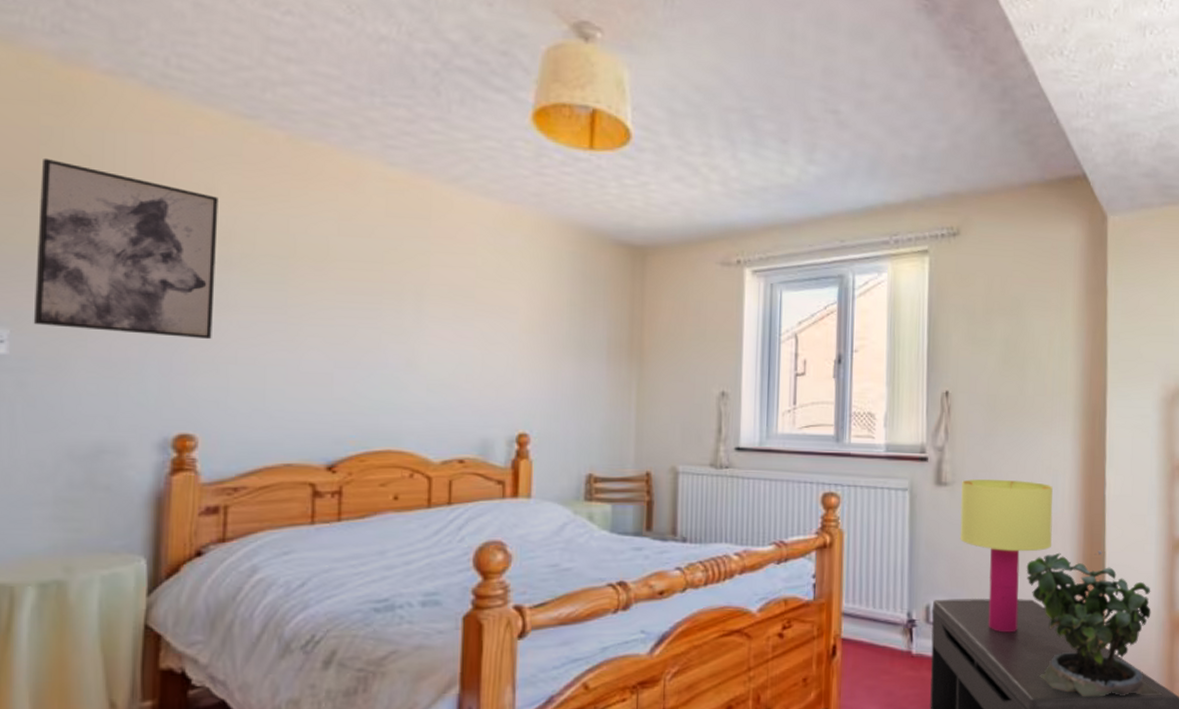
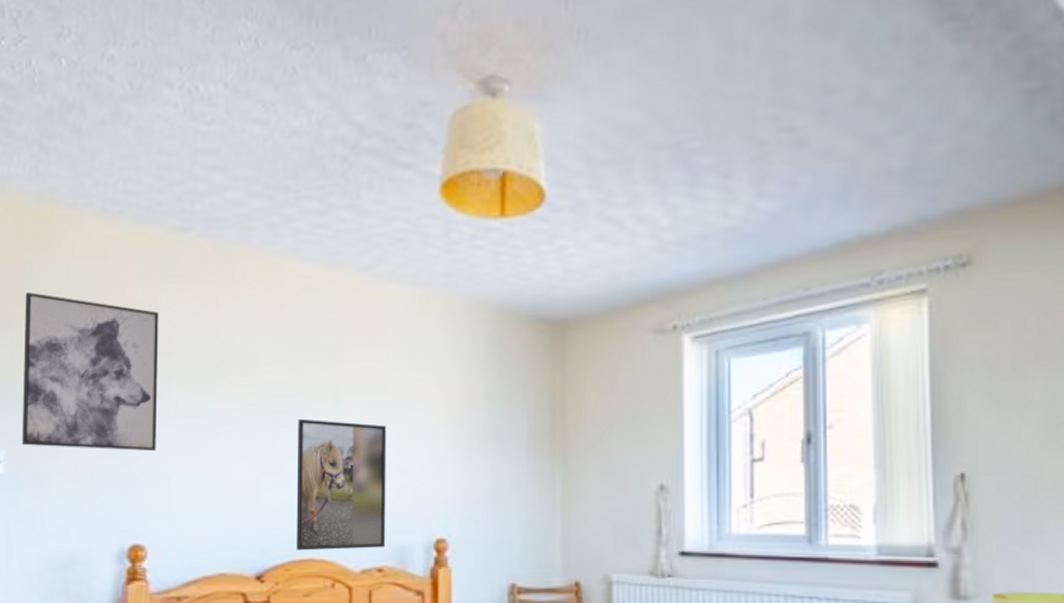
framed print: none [373,316,472,443] -> present [296,418,387,551]

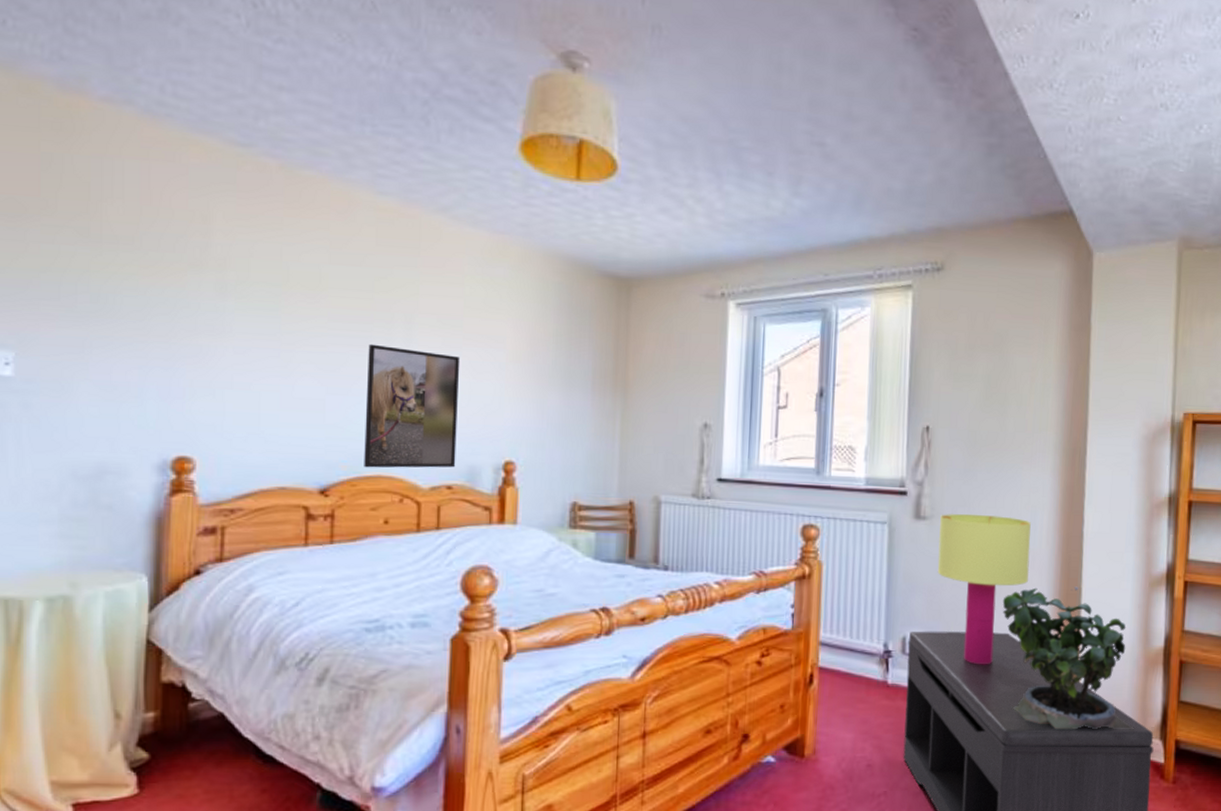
wall art: present [21,291,159,452] -> none [37,183,214,365]

